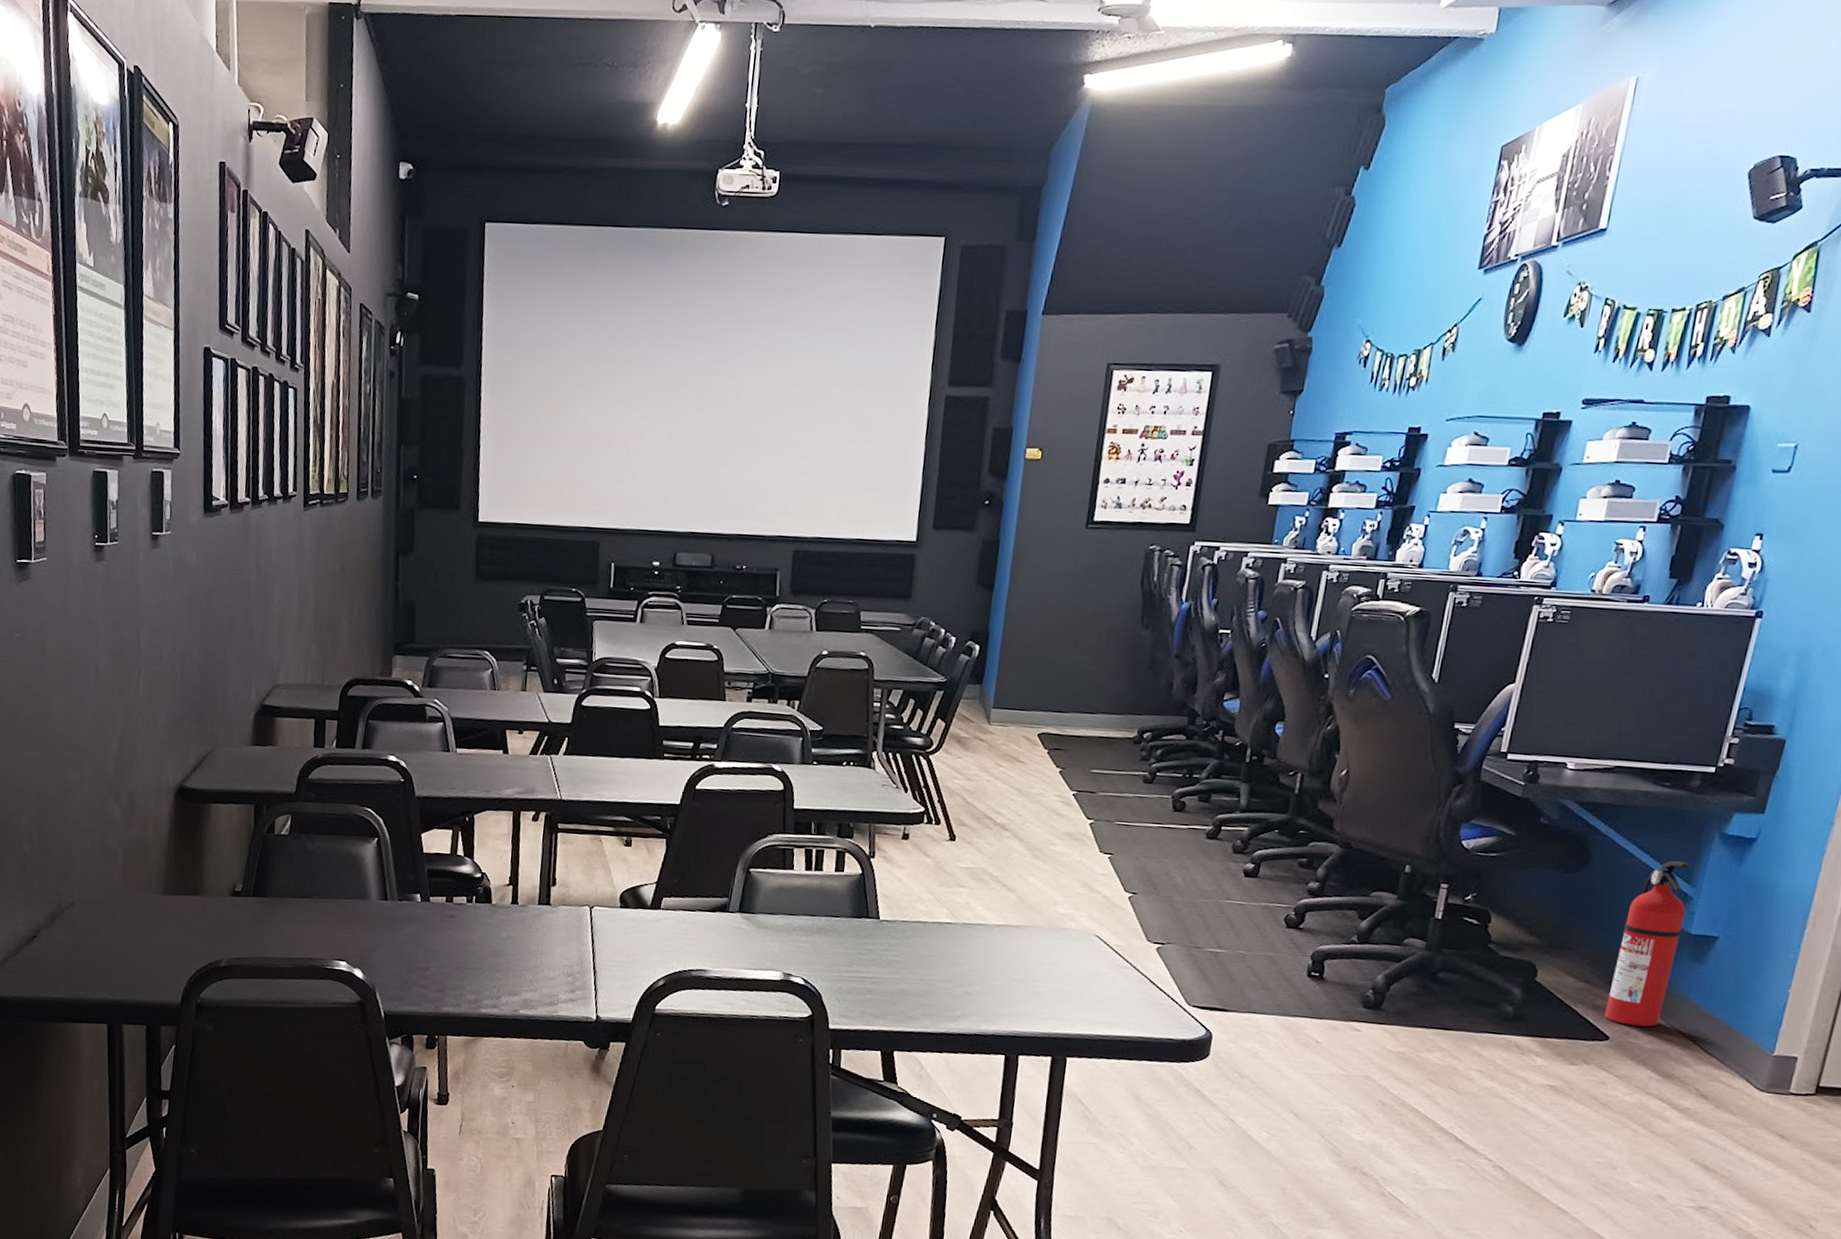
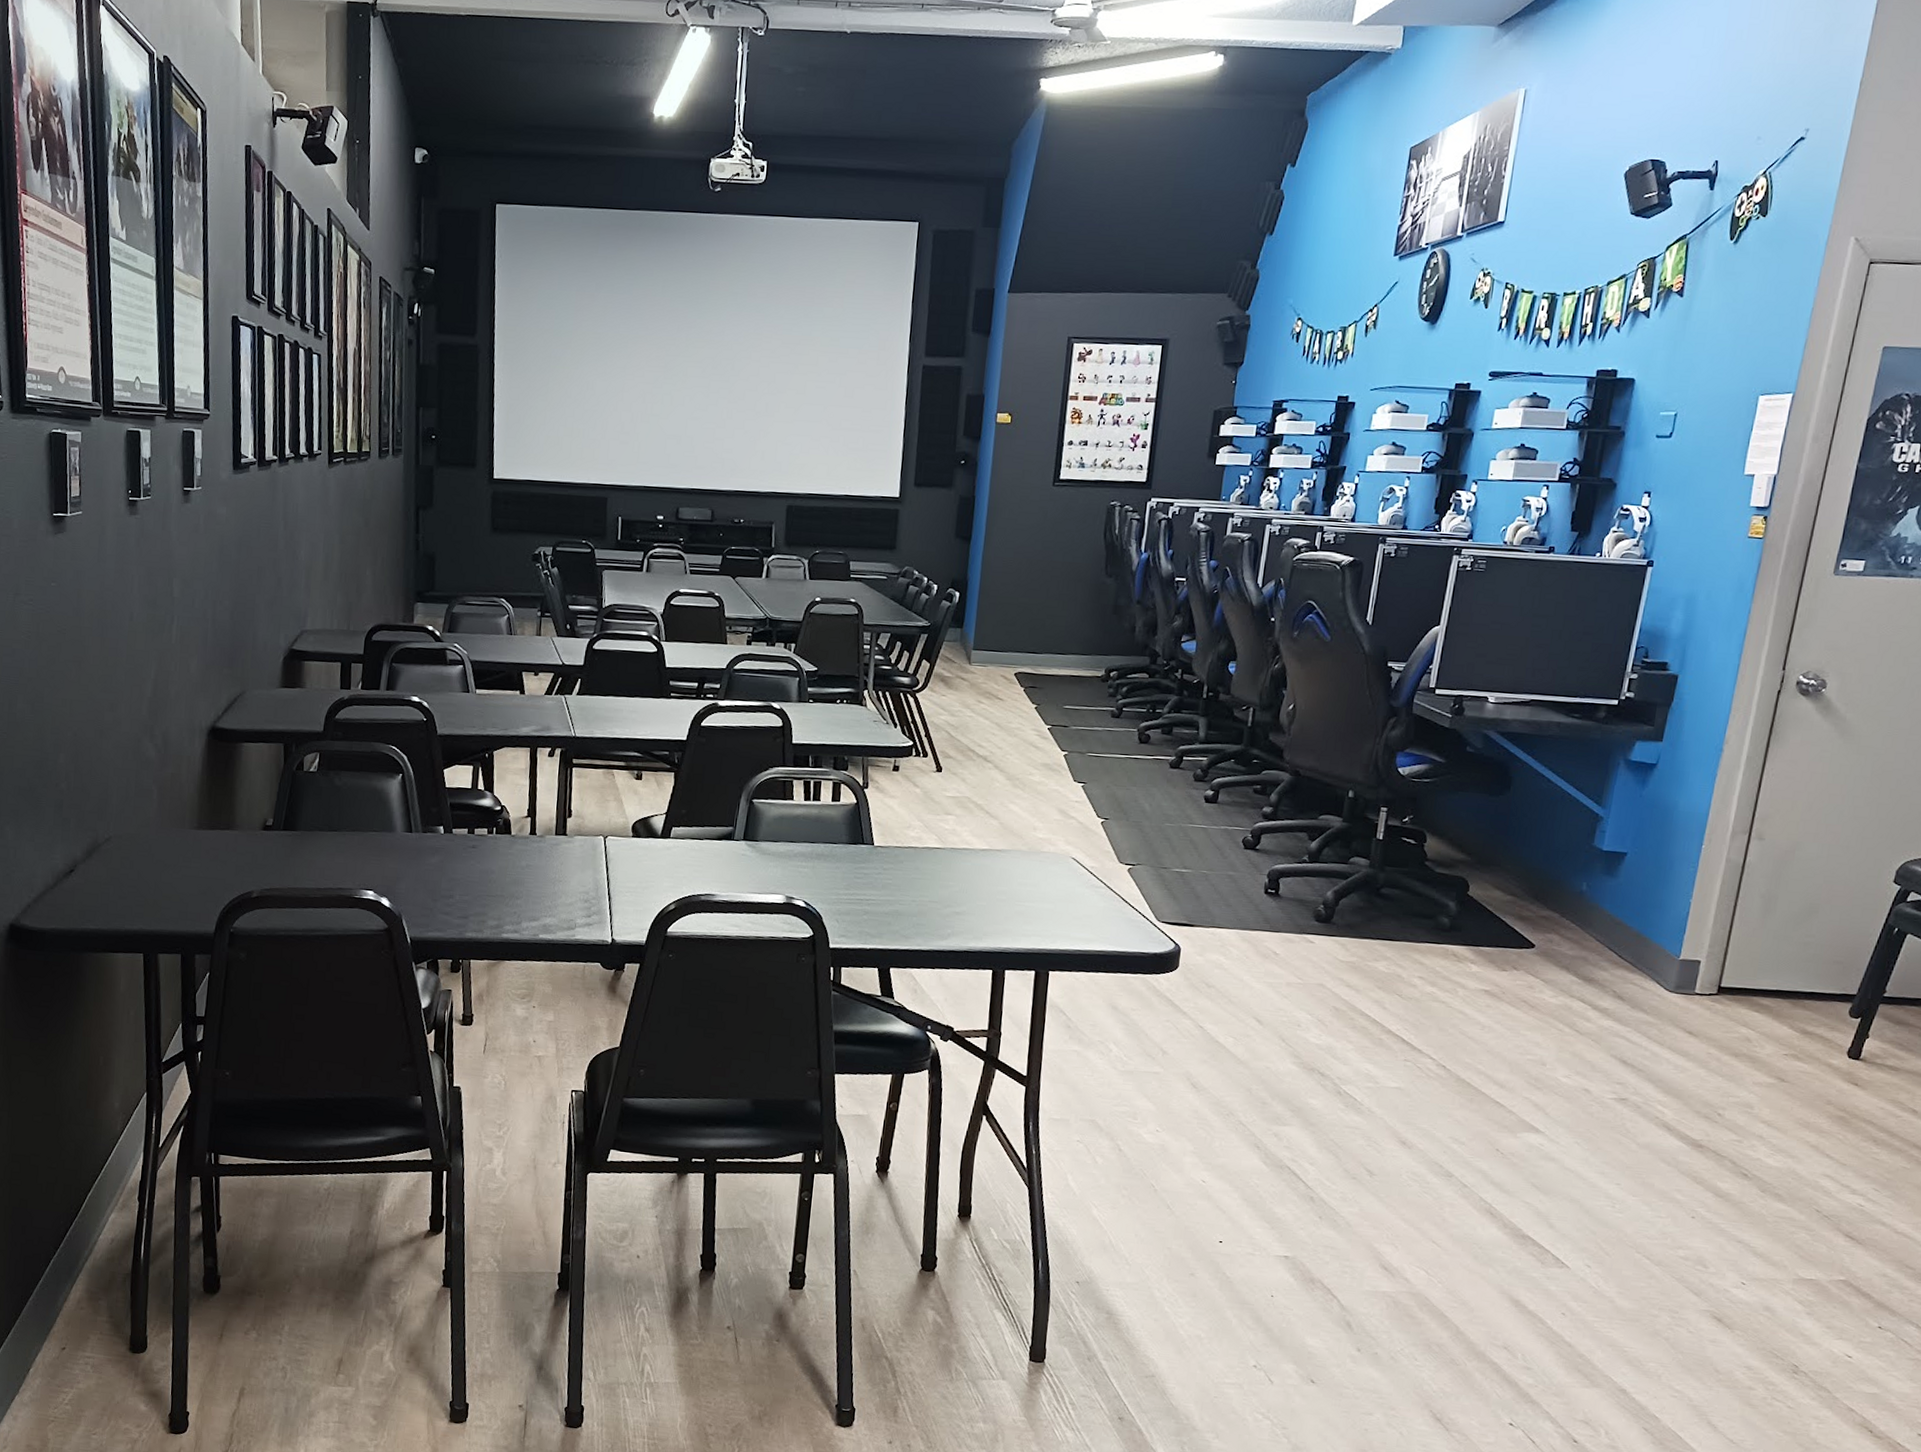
fire extinguisher: present [1604,860,1689,1027] -> none [1530,784,1599,935]

